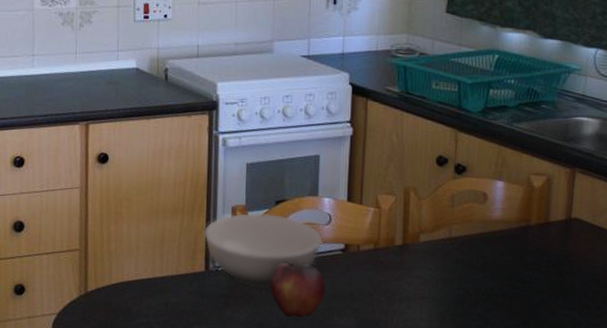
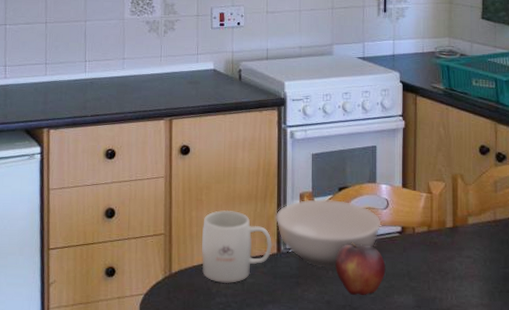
mug: none [120,224,201,303] -> present [201,209,273,283]

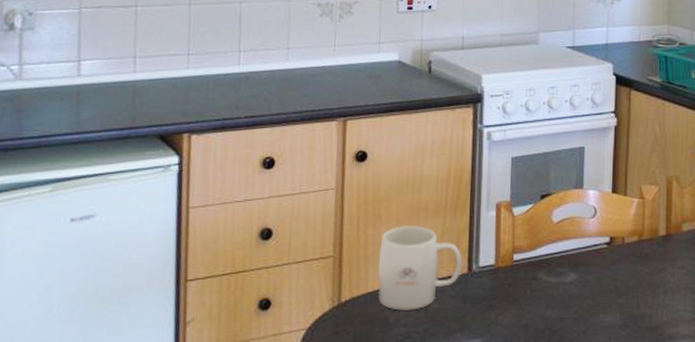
bowl: present [275,198,381,268] -> none [466,208,588,287]
fruit: present [335,242,386,295] -> none [534,256,591,316]

